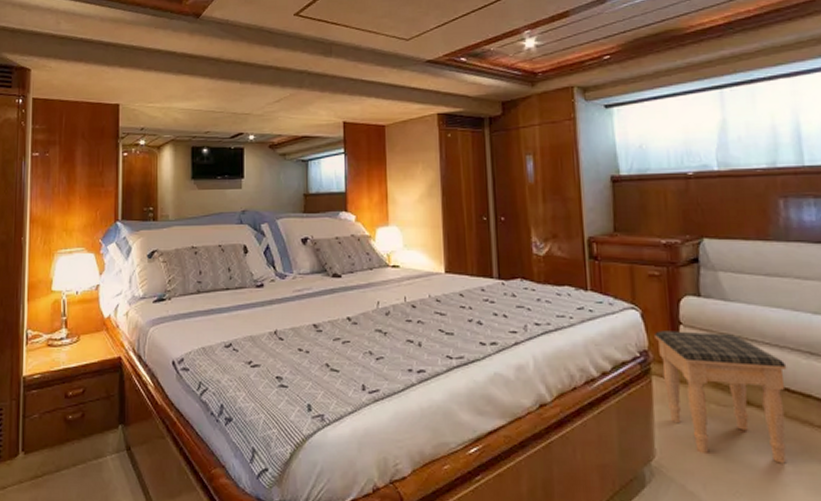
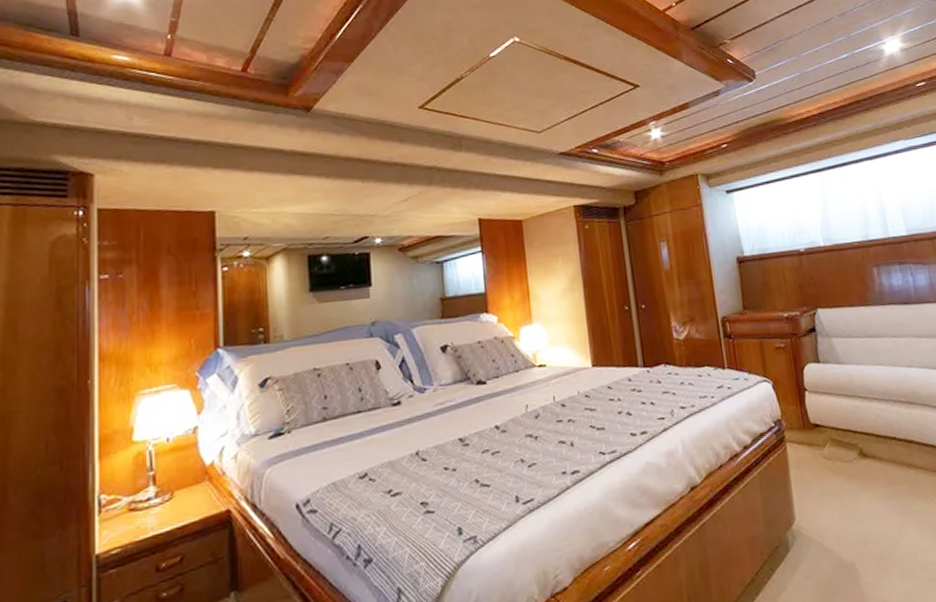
footstool: present [655,331,787,464] -> none [785,394,899,509]

